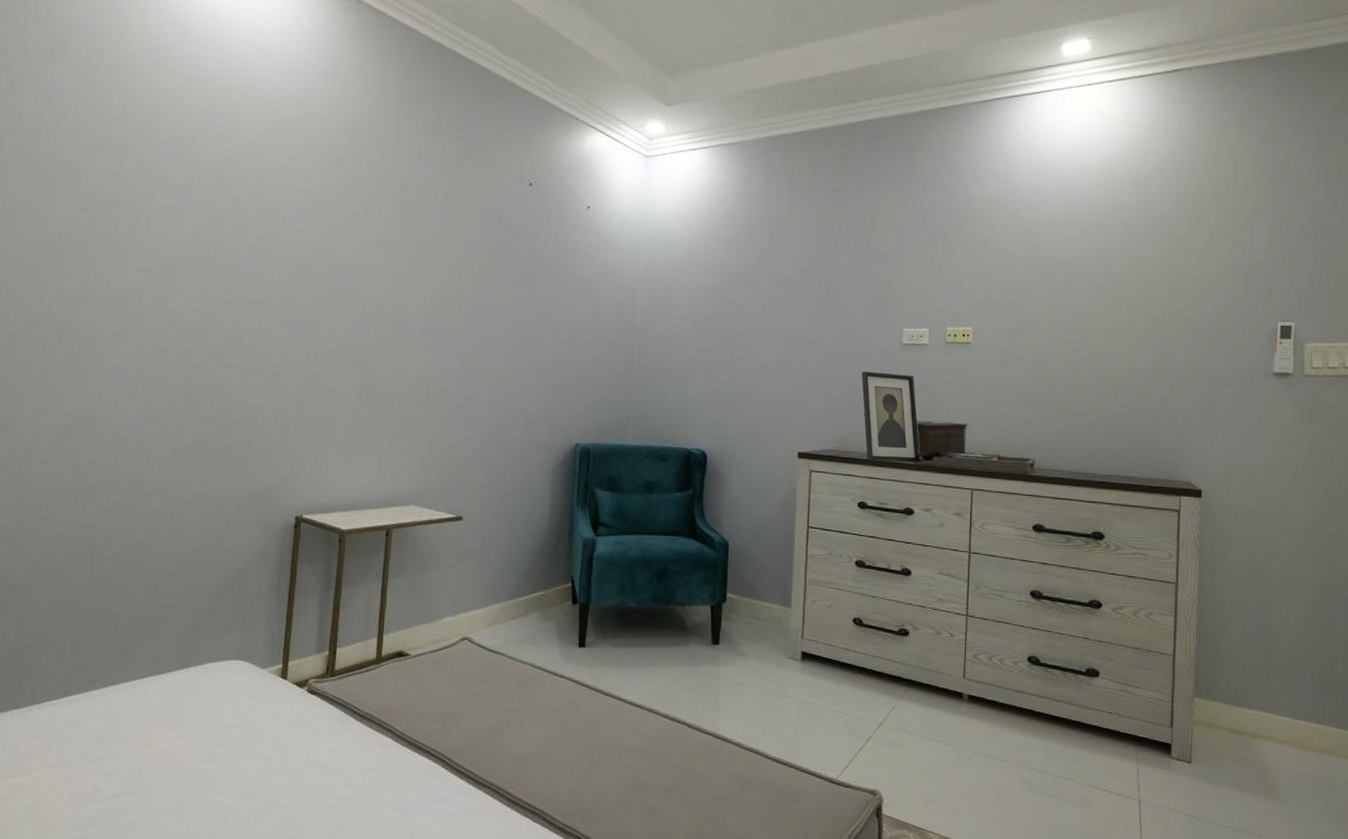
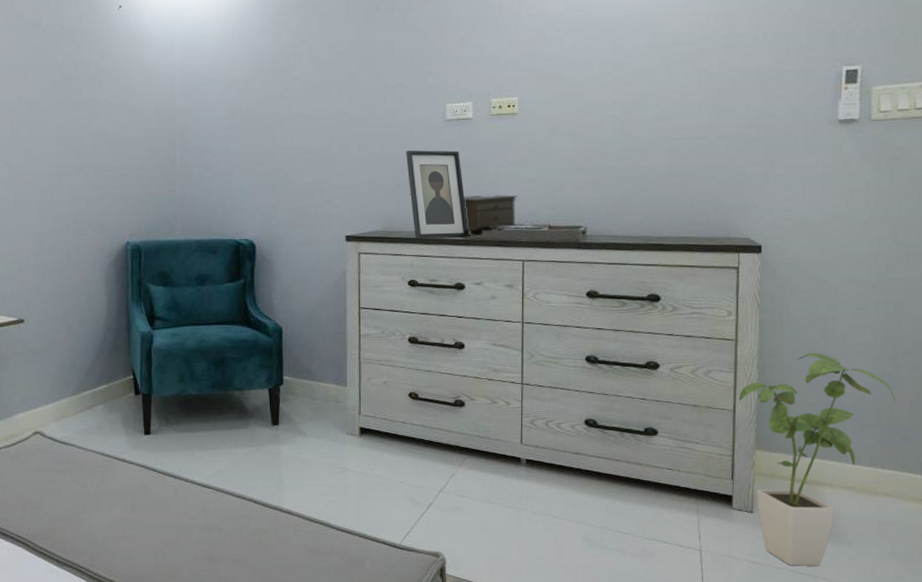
house plant: none [1179,601,1329,823] -> present [739,353,896,566]

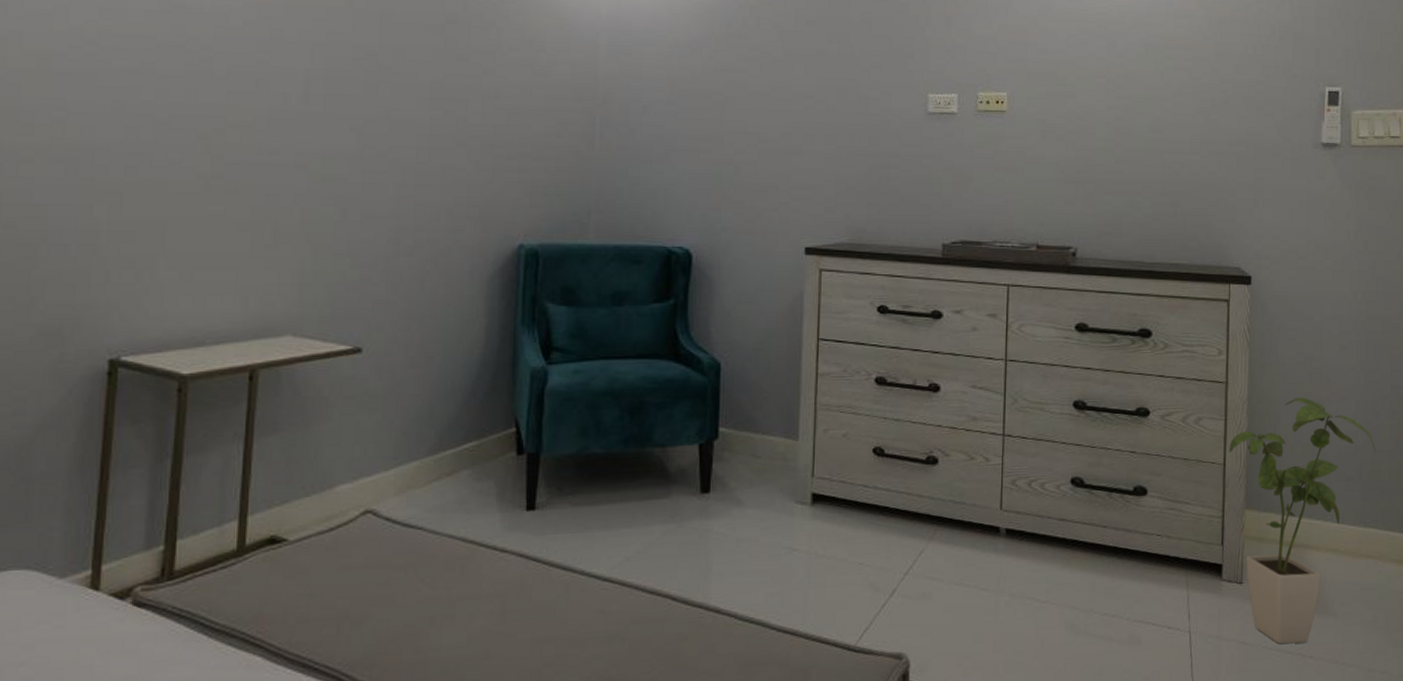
picture frame: present [406,150,470,239] -> none [880,145,950,256]
jewelry box: present [464,194,517,236] -> none [944,204,1004,254]

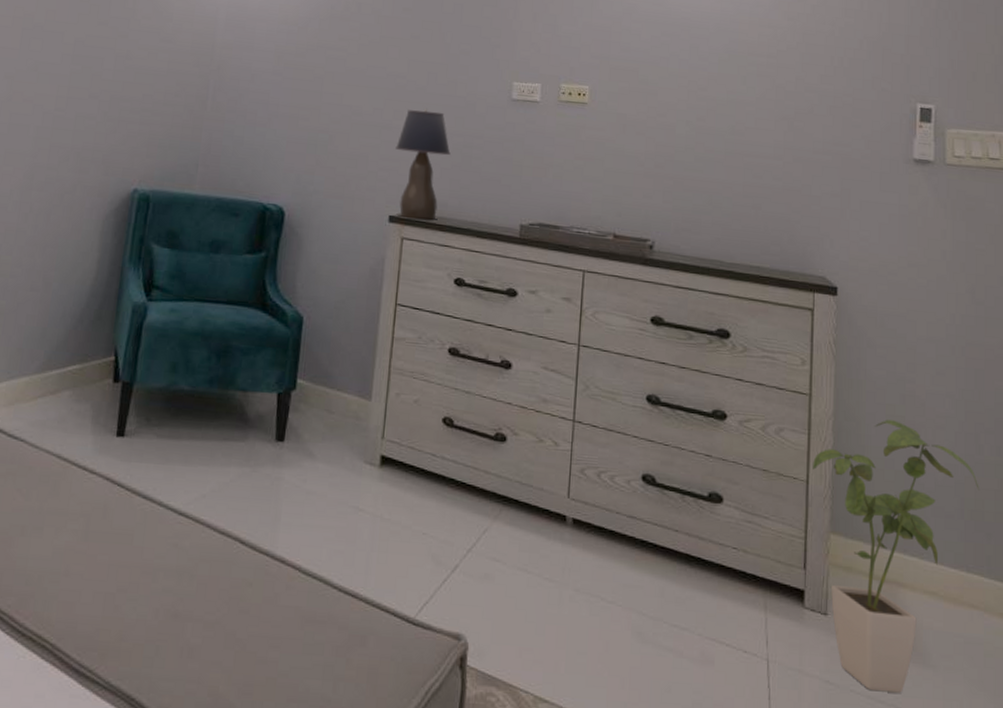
table lamp: none [807,129,867,250] -> present [395,108,451,222]

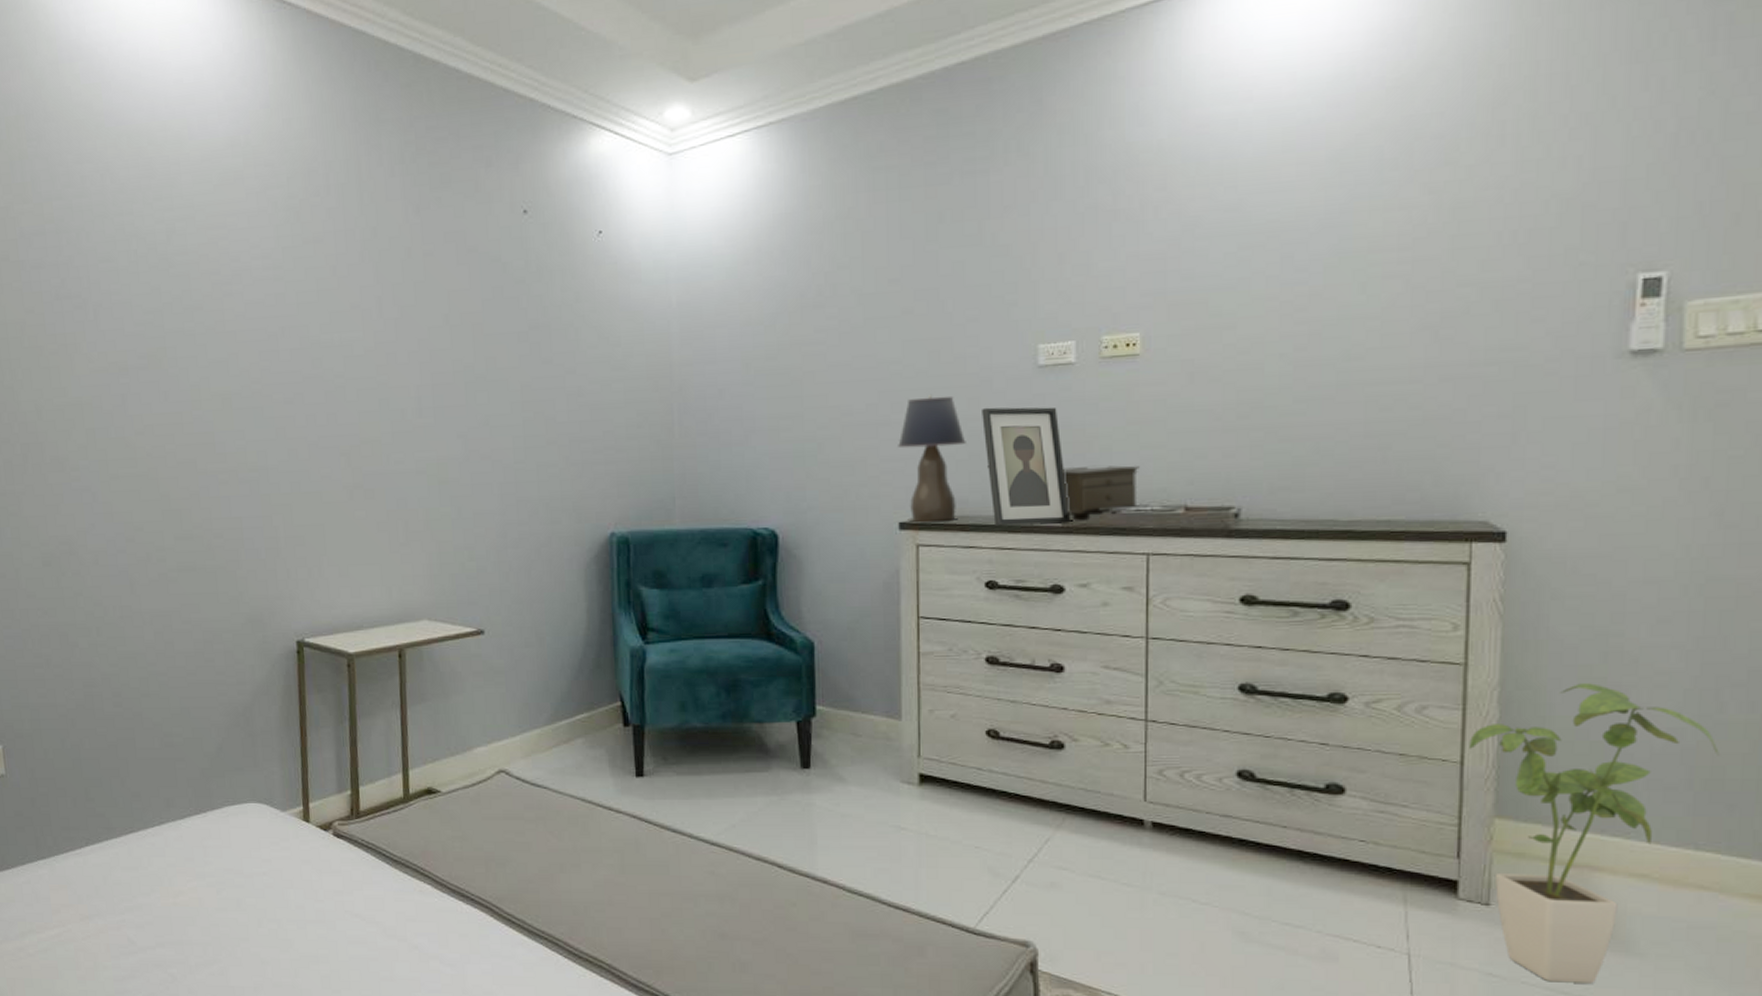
picture frame: none [464,126,527,236] -> present [982,407,1071,526]
jewelry box: none [523,188,582,236] -> present [1063,465,1140,521]

